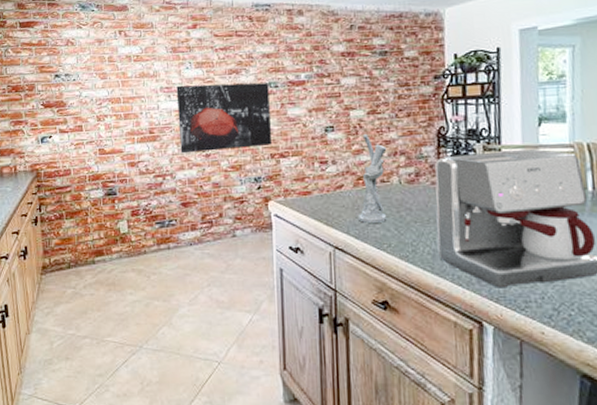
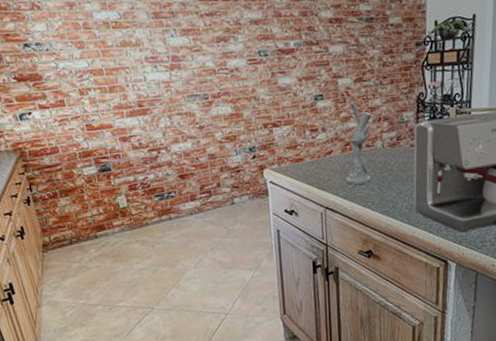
wall art: present [176,83,273,154] -> none [162,51,265,127]

